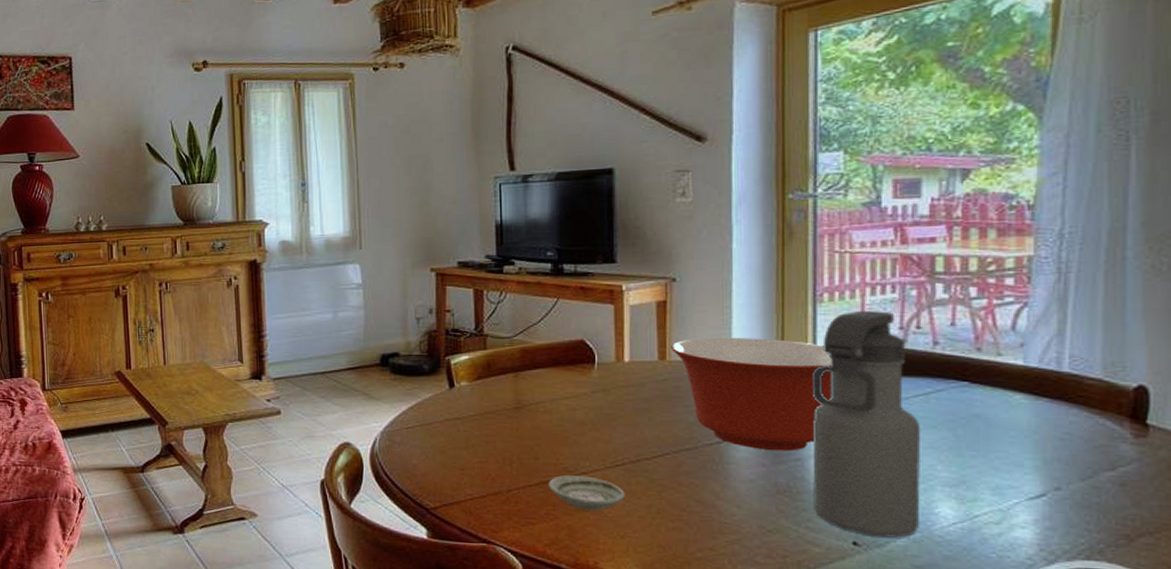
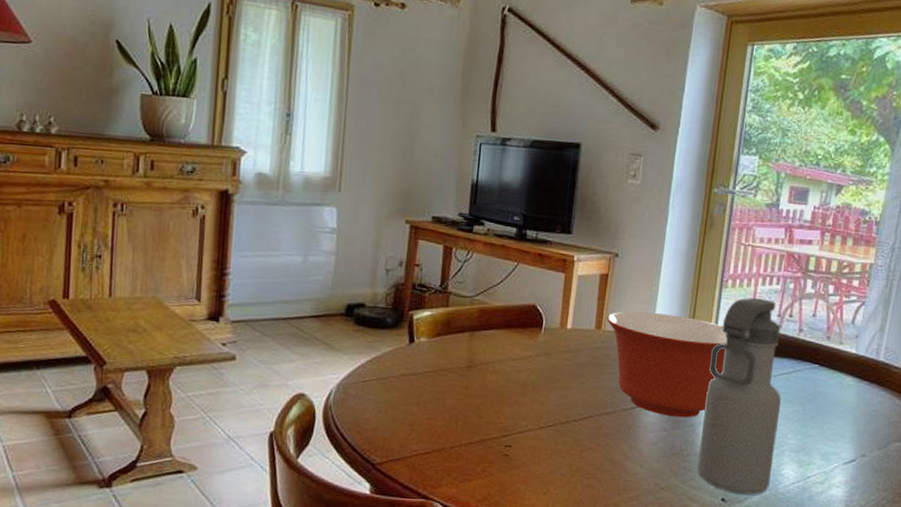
saucer: present [549,475,625,511] -> none [488,434,553,469]

